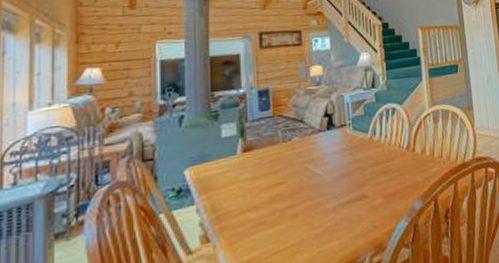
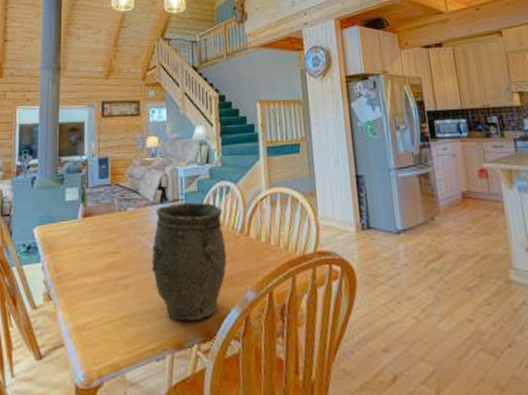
vase: none [320,125,395,240] -> present [152,202,227,322]

